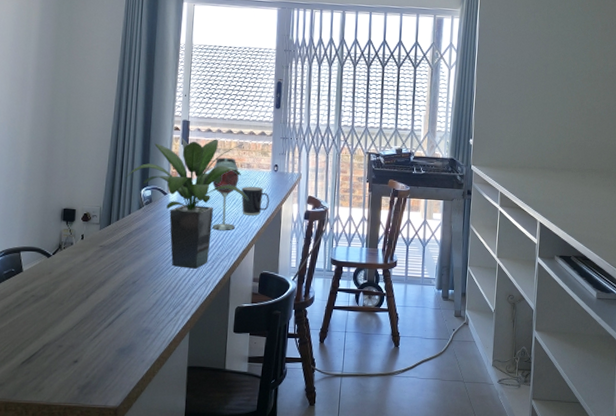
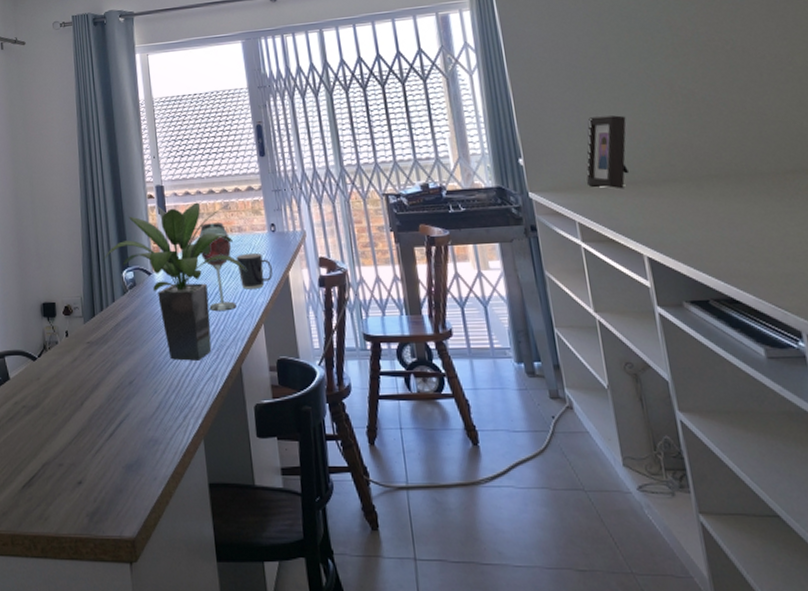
picture frame: none [512,116,548,172] -> present [586,115,628,189]

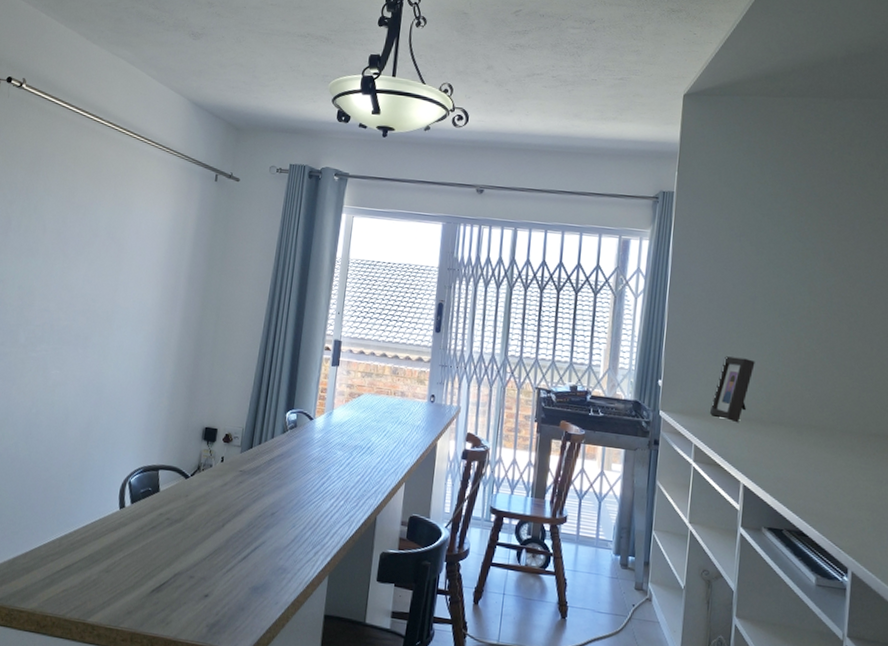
potted plant: present [103,202,247,361] -> none [271,359,401,505]
wineglass: present [199,222,237,311] -> none [359,383,392,465]
mug: present [236,252,273,289] -> none [392,417,424,451]

